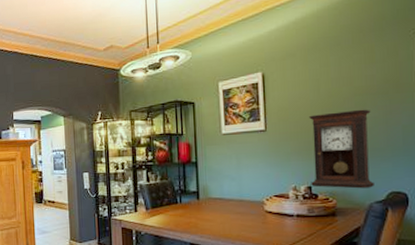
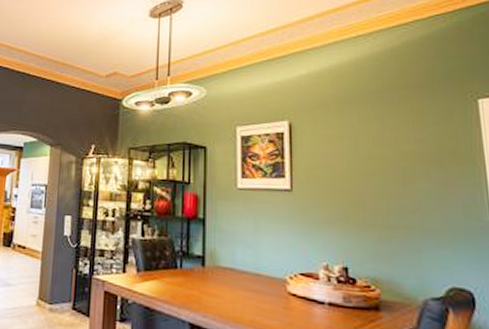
pendulum clock: present [309,109,374,189] -> none [345,178,429,279]

